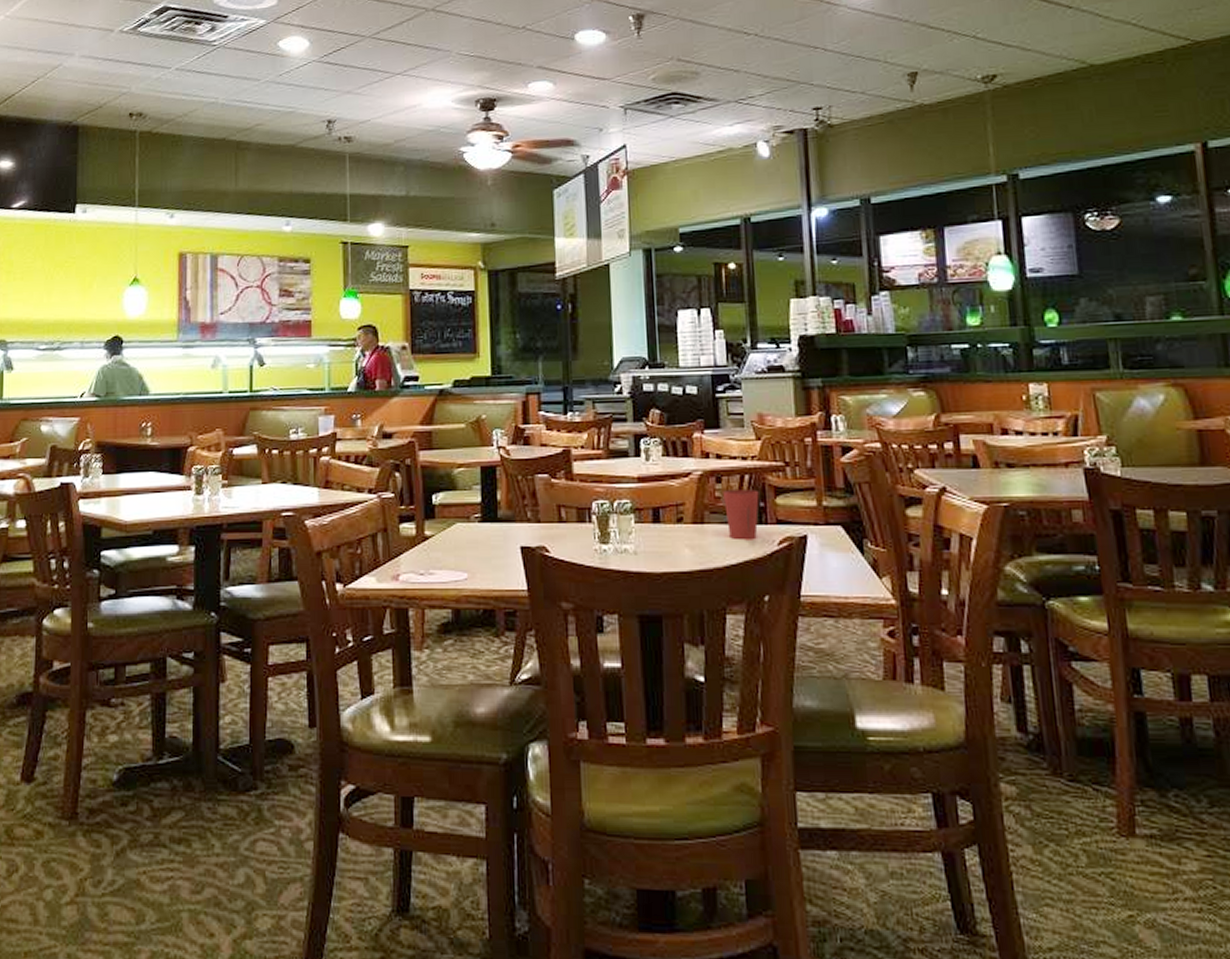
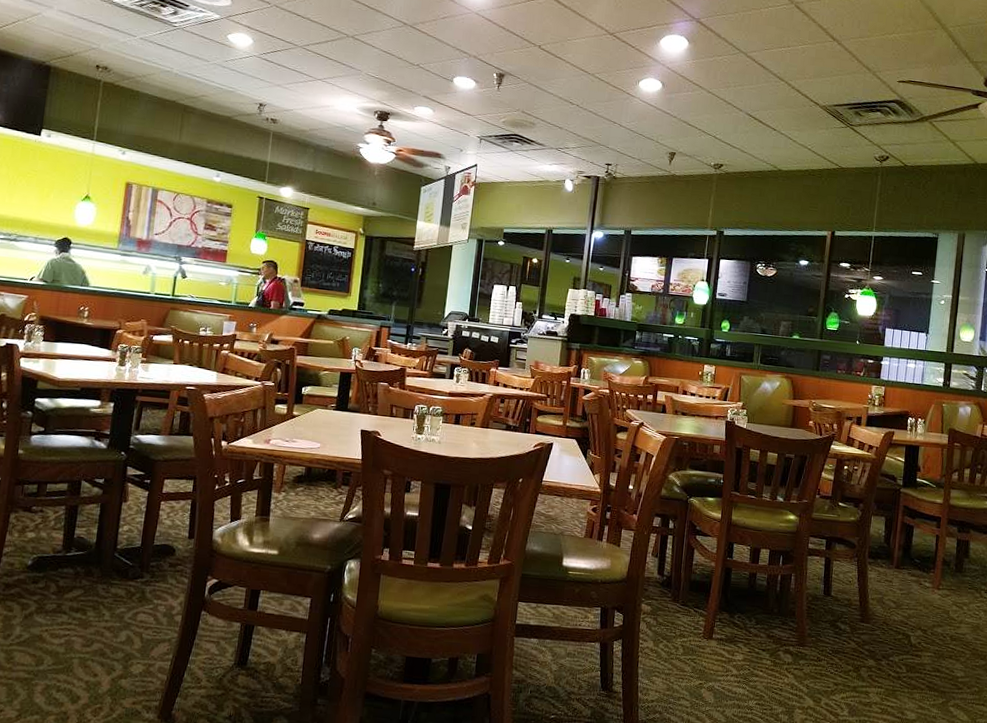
cup: present [723,489,759,540] -> none [503,408,527,442]

